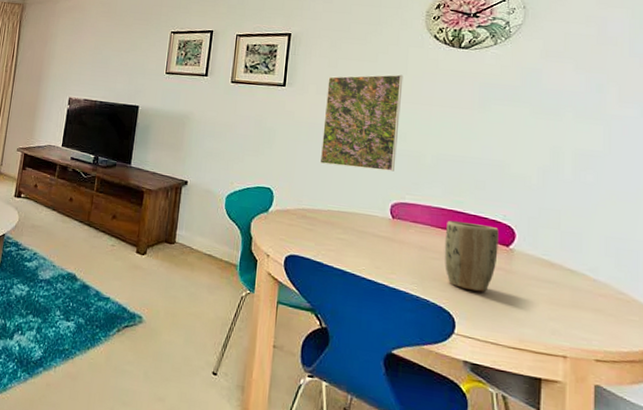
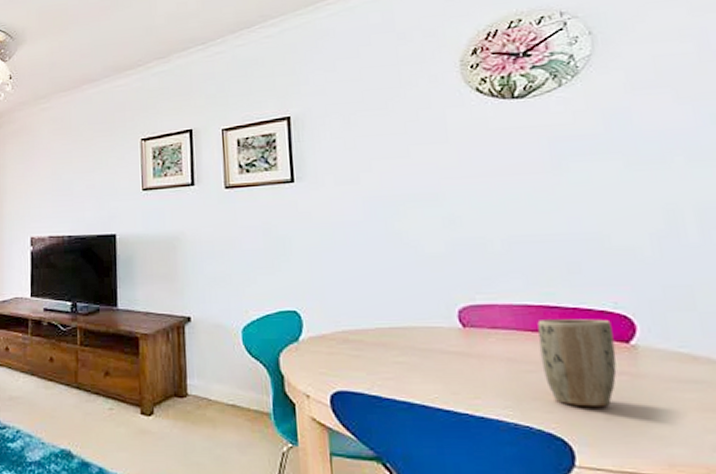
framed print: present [319,74,403,172] -> none [347,144,454,271]

